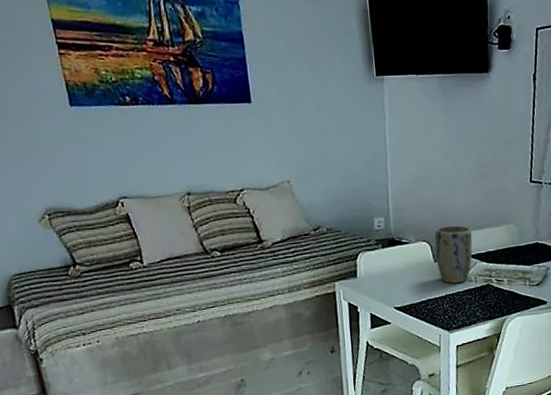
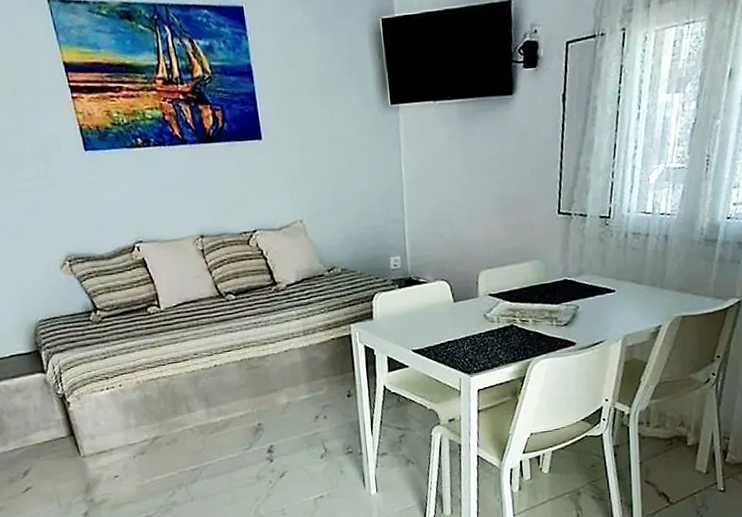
plant pot: present [435,225,473,284] -> none [454,262,495,325]

